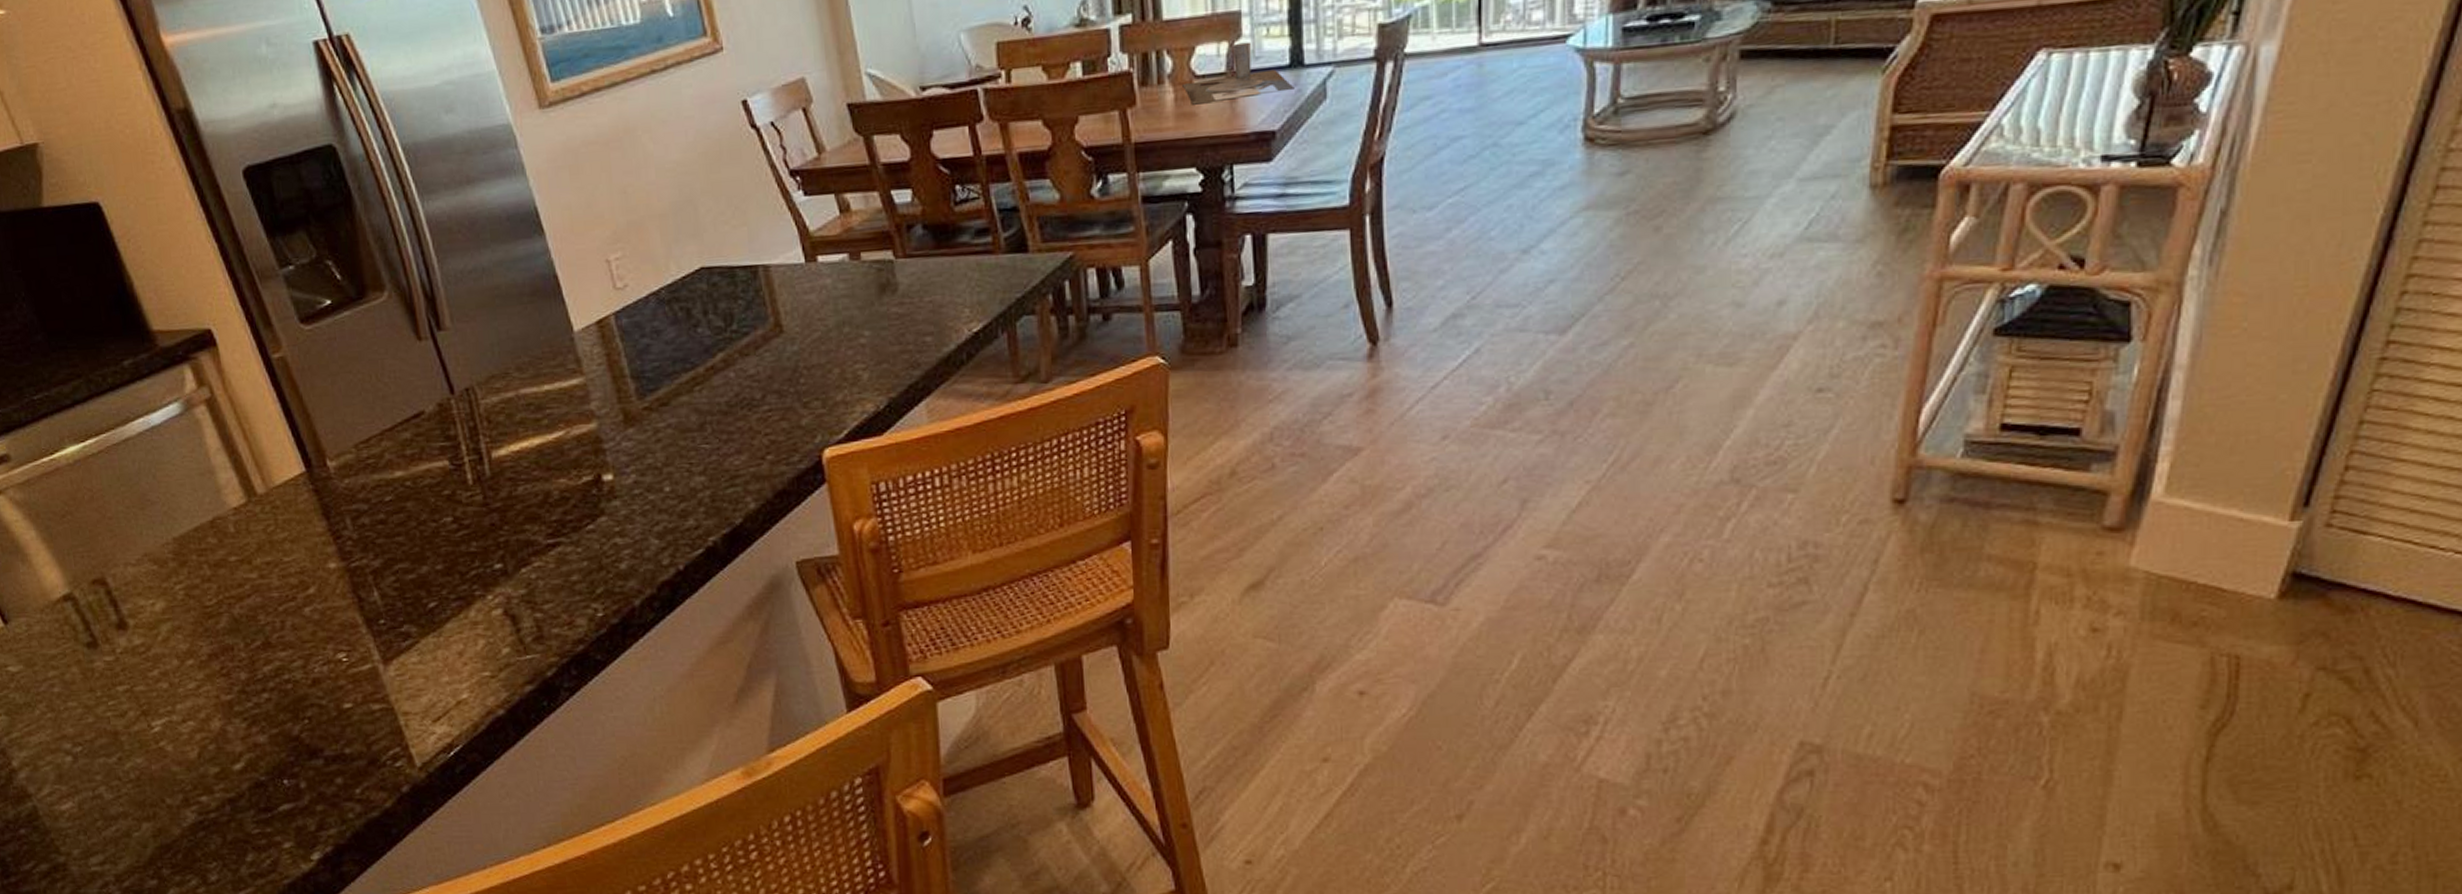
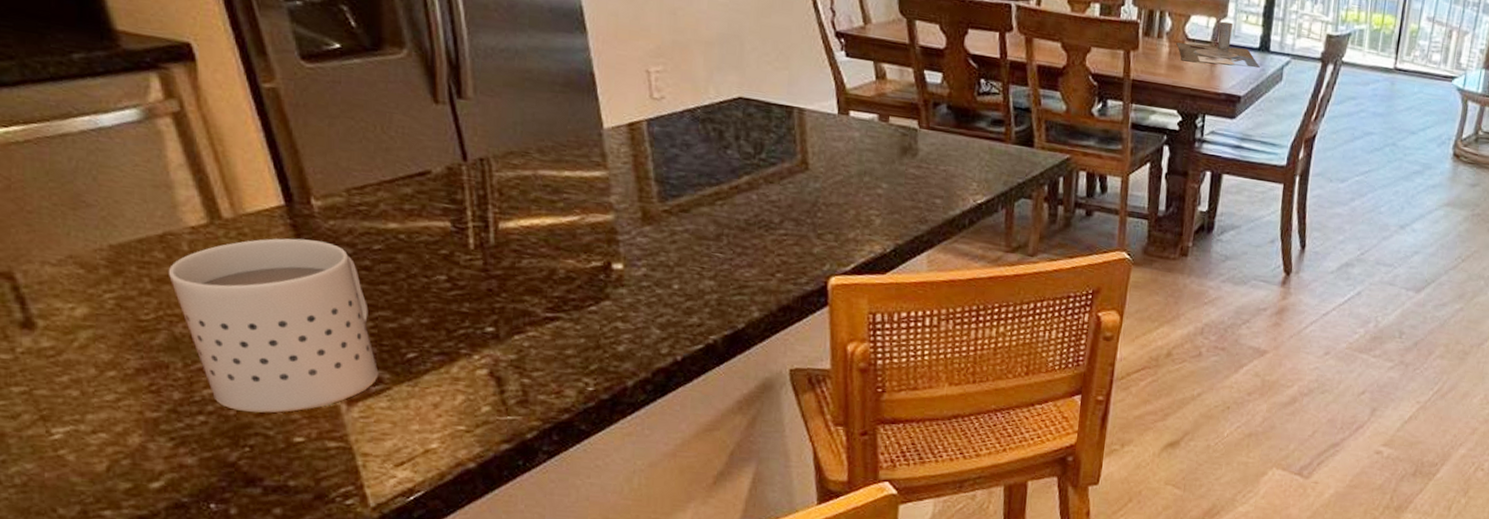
mug: none [221,501,407,684] -> present [168,238,379,413]

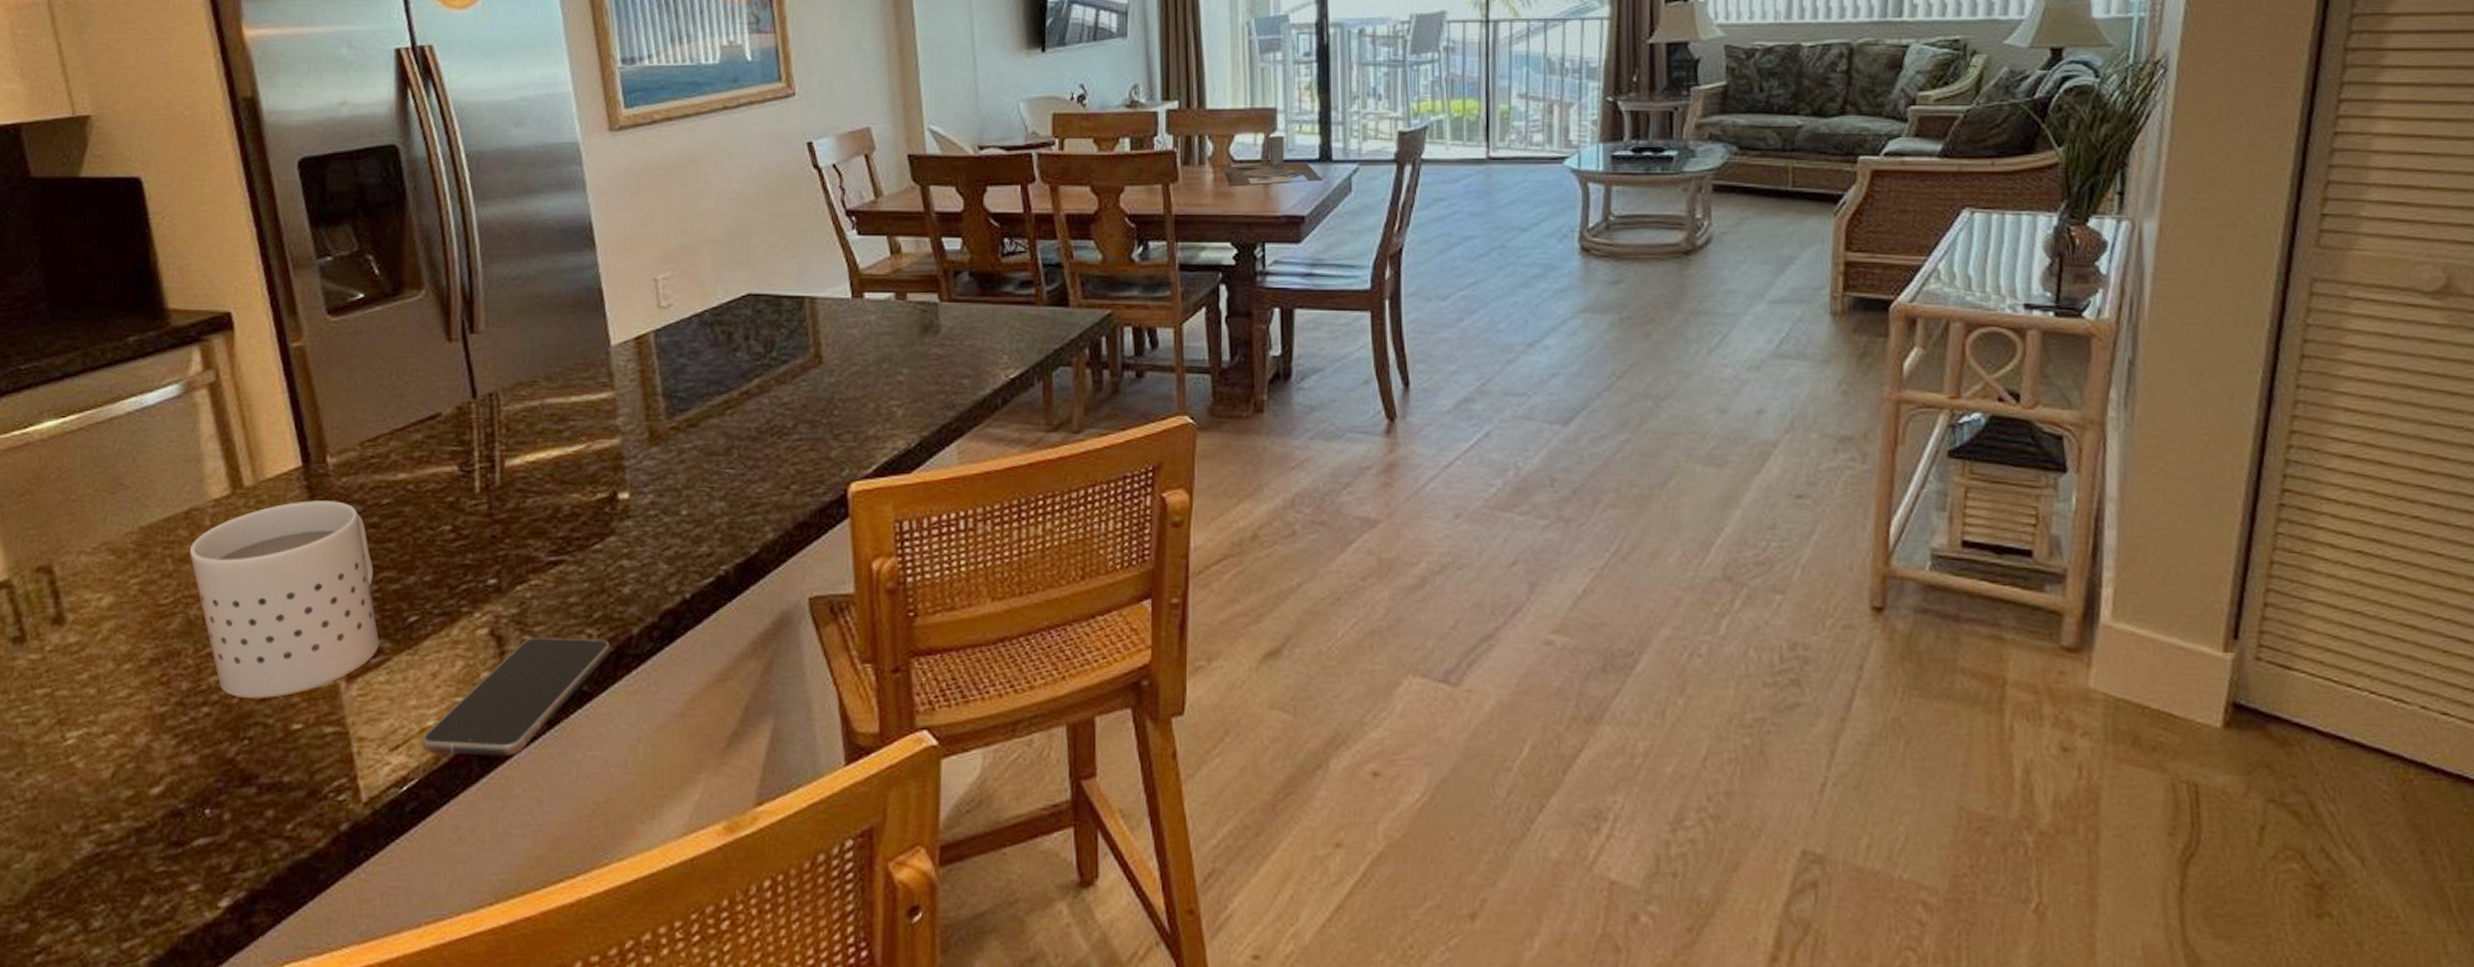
mobile phone: none [426,381,608,479] -> present [422,638,612,757]

